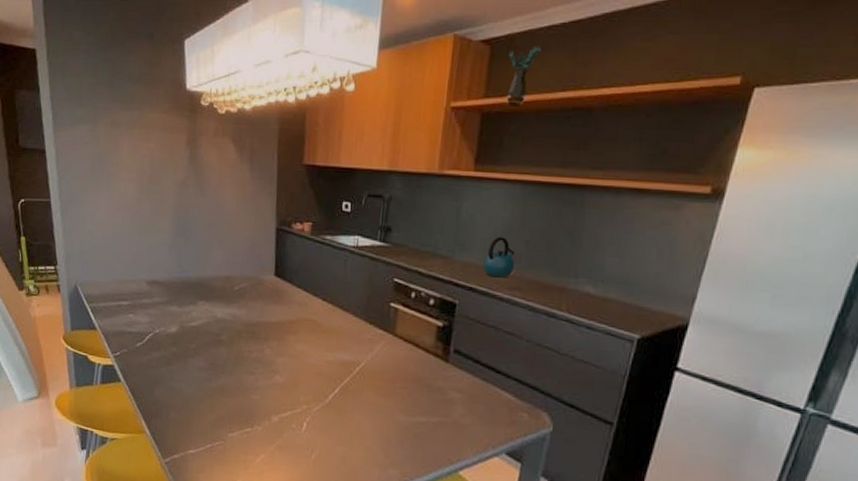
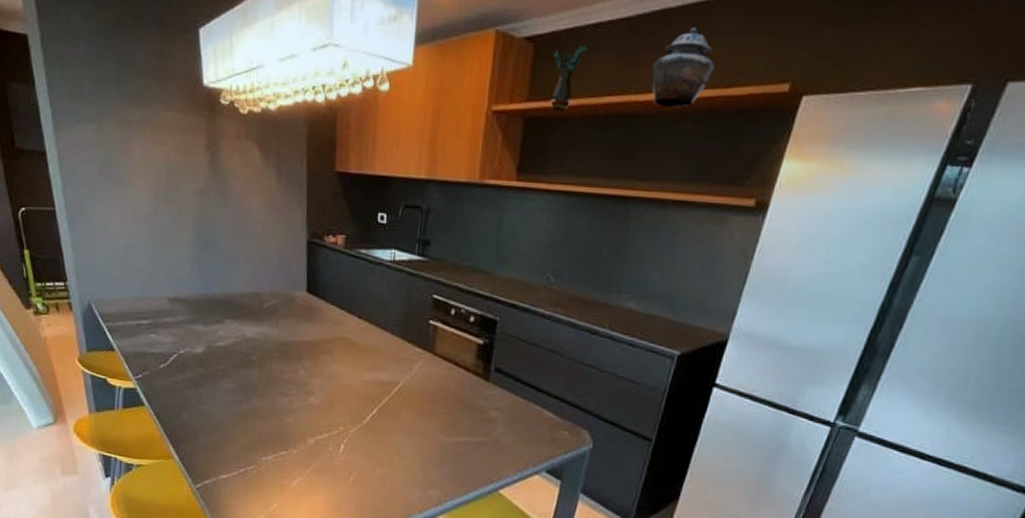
kettle: present [483,237,515,278] -> none [525,251,558,294]
ginger jar: none [603,27,665,101] -> present [651,27,715,108]

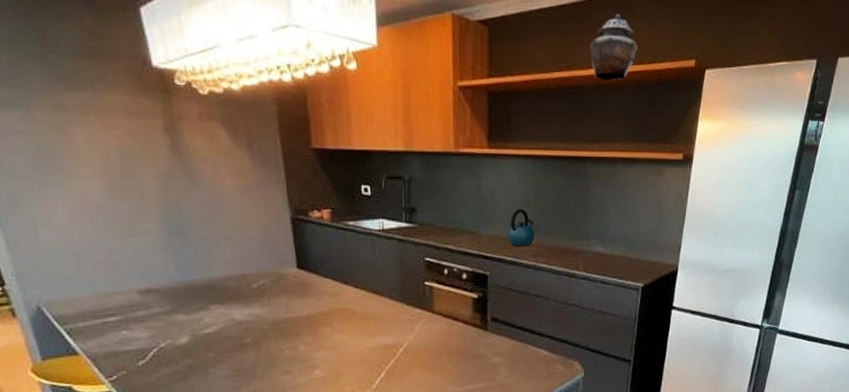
kettle: none [525,251,558,294] -> present [507,209,536,247]
vase: present [550,43,588,112] -> none [506,26,535,86]

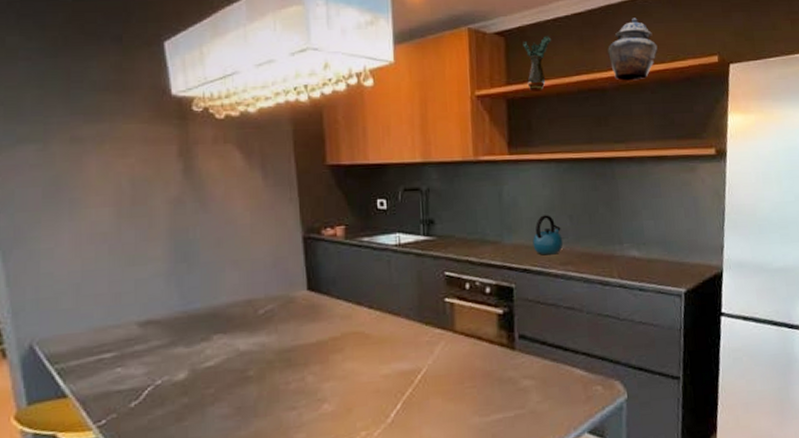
vase: none [506,26,535,86] -> present [522,35,552,92]

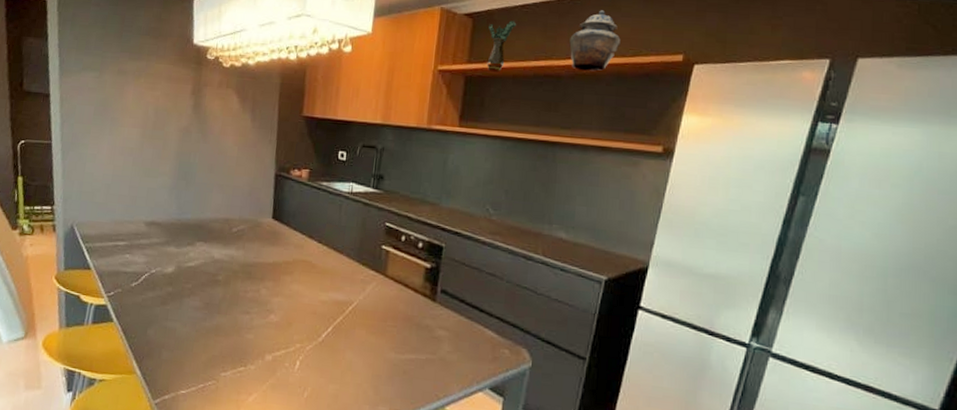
kettle: present [532,215,564,256] -> none [467,186,496,224]

